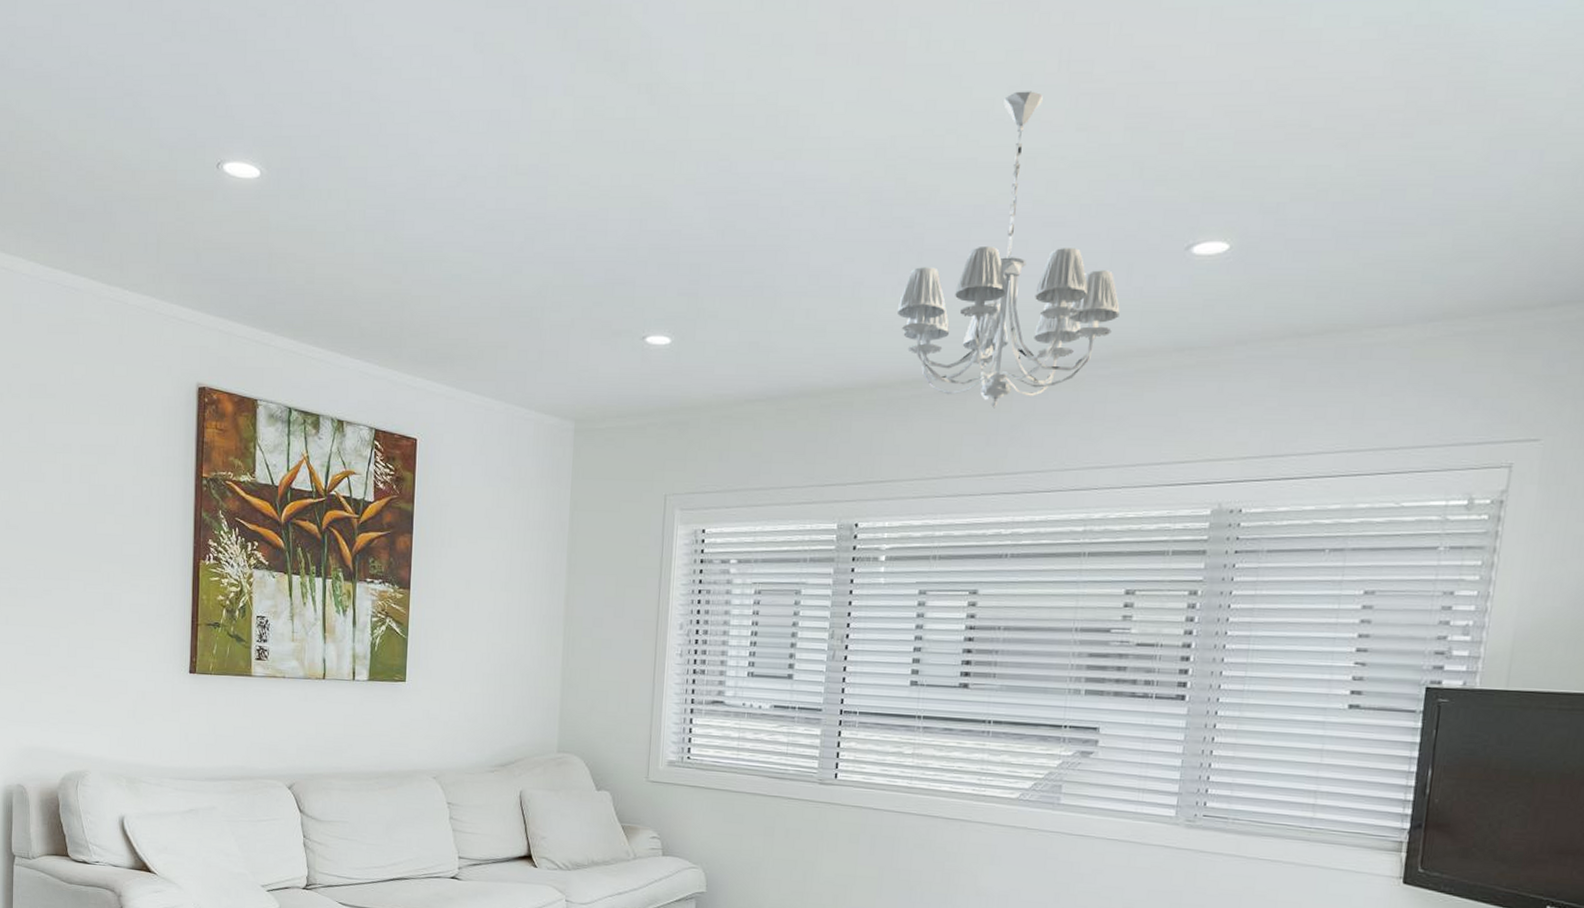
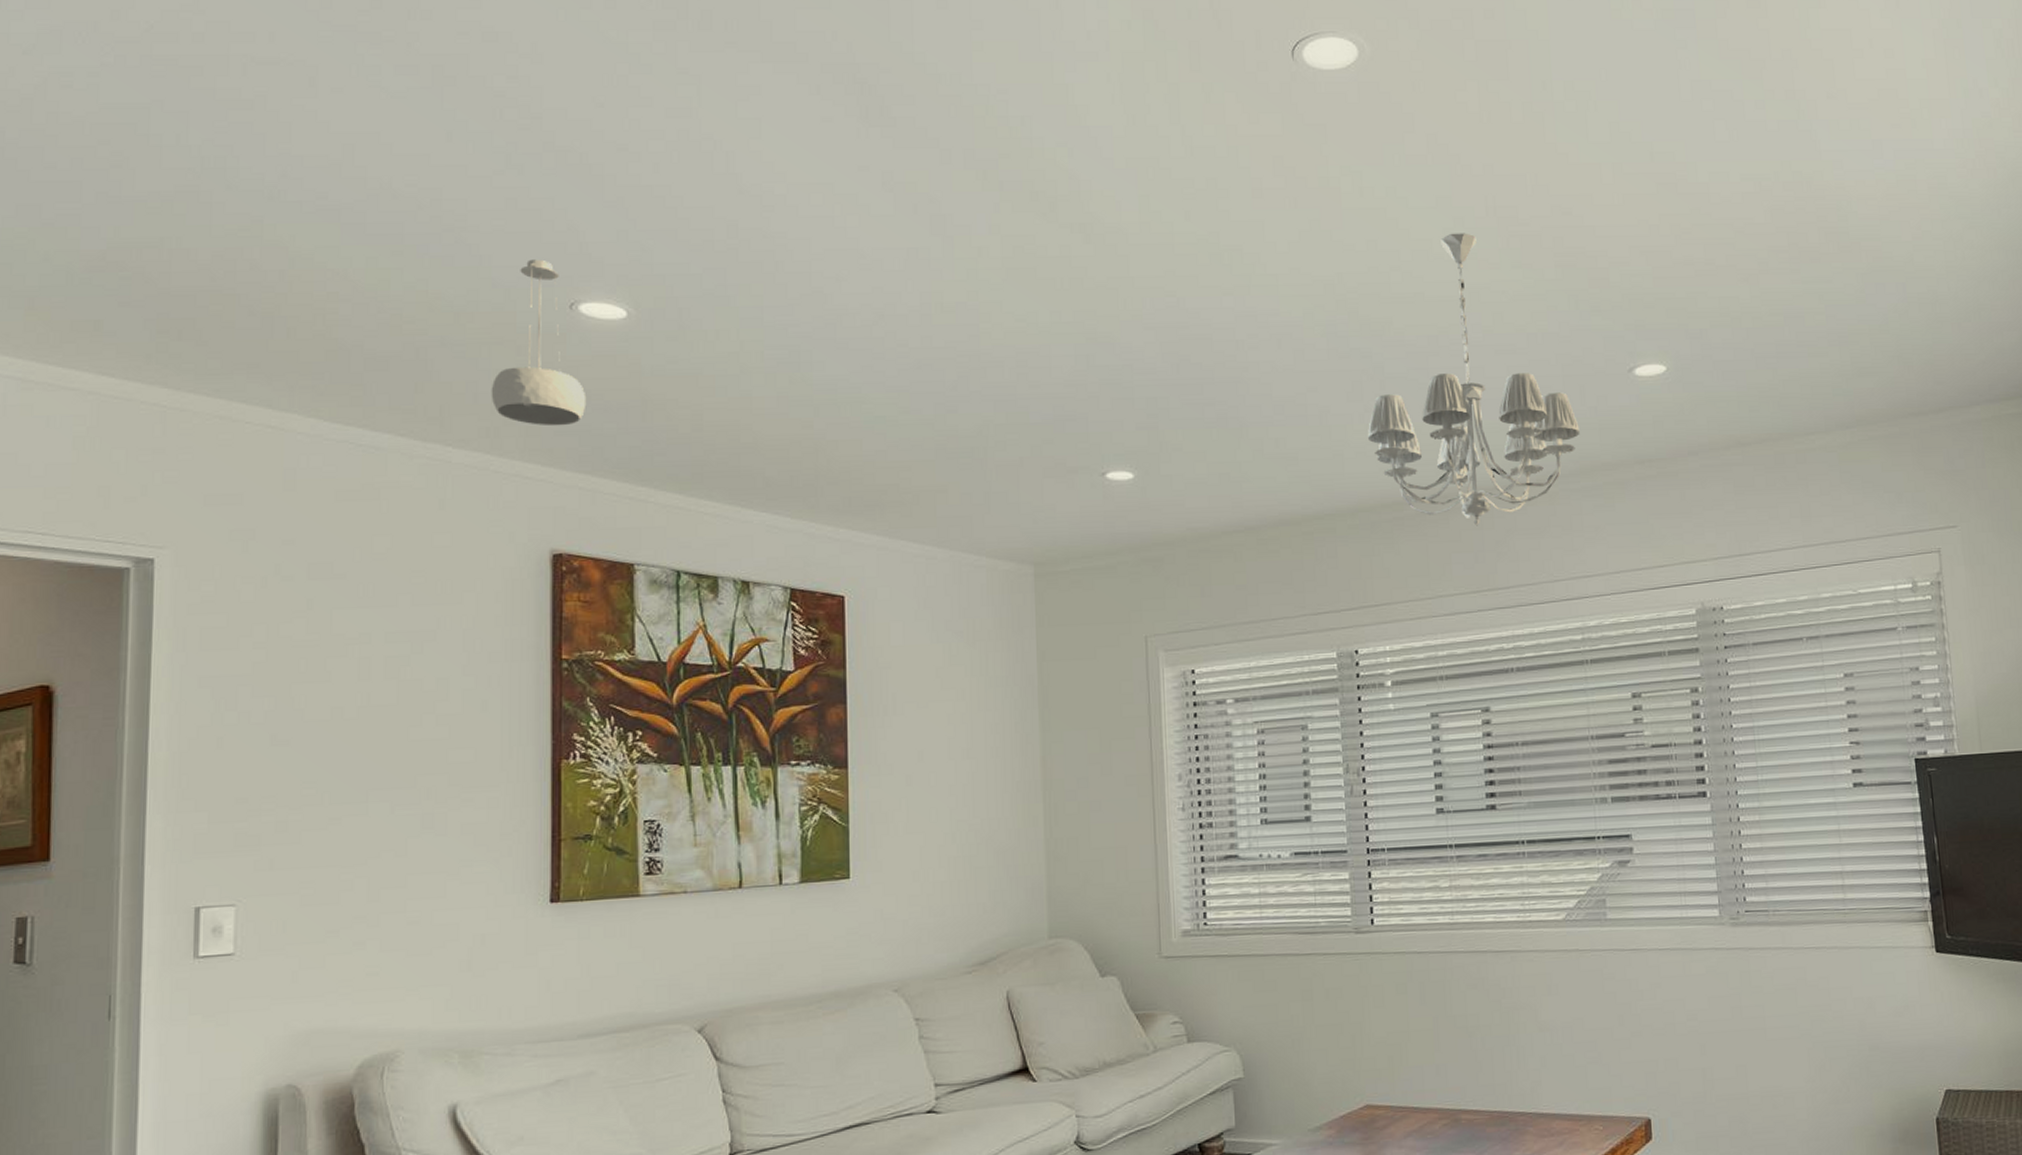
pendant light: none [157,121,227,275] -> present [491,259,587,426]

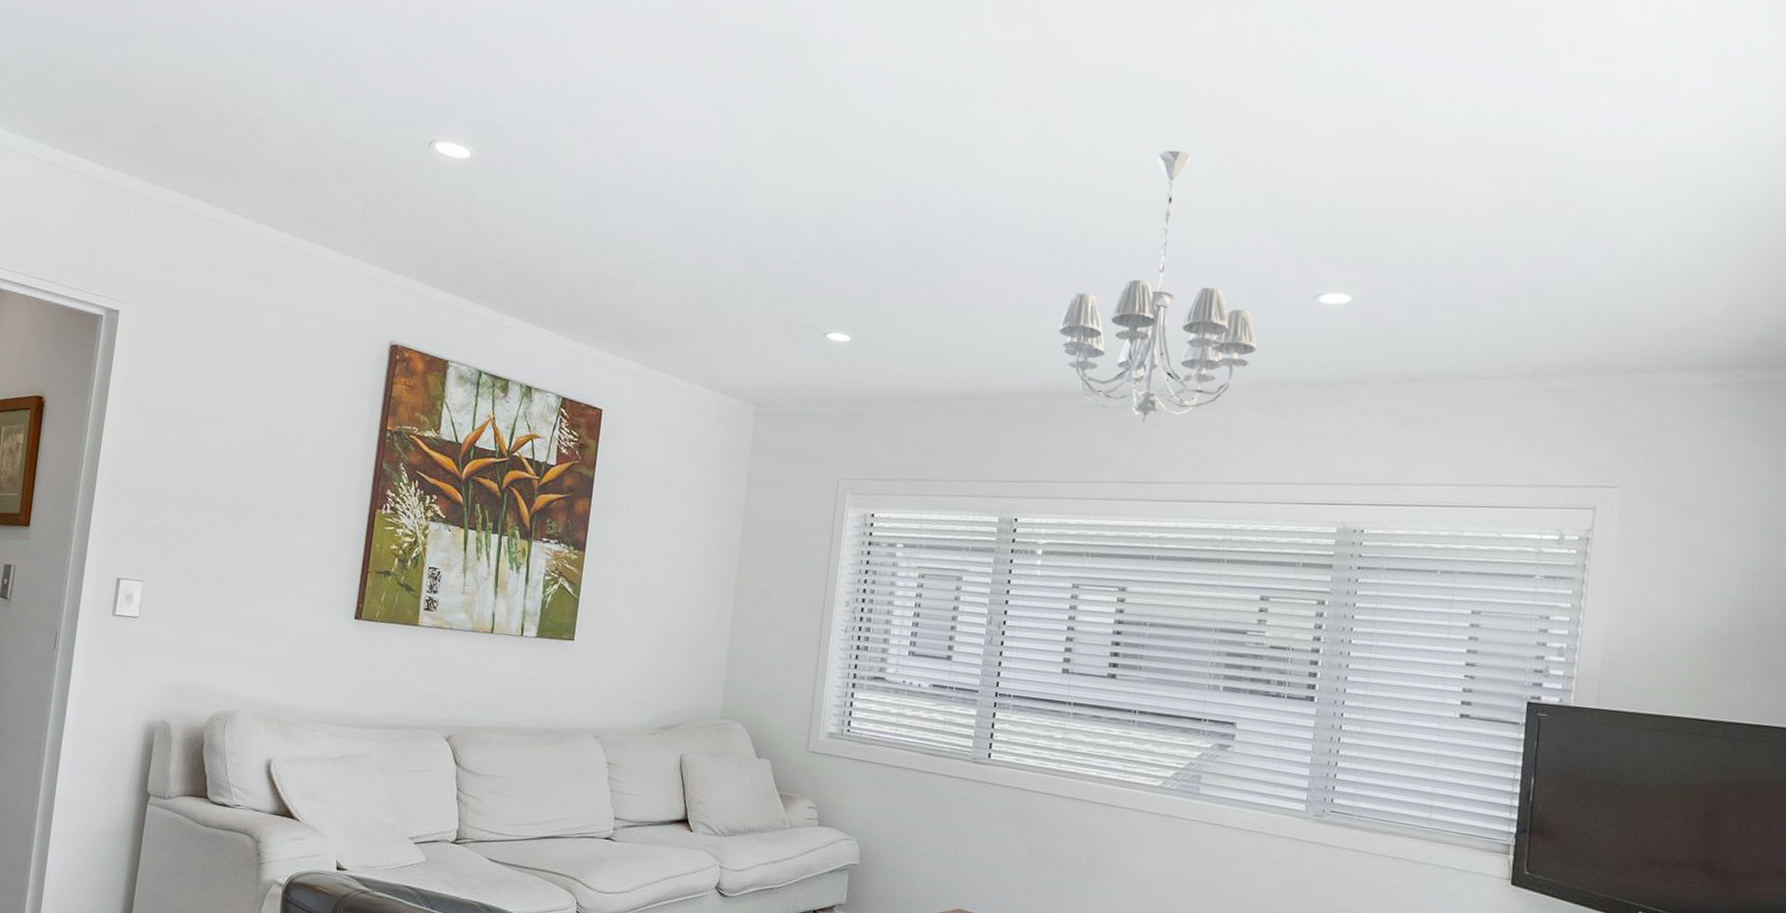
pendant light: present [491,259,587,426] -> none [363,102,432,242]

